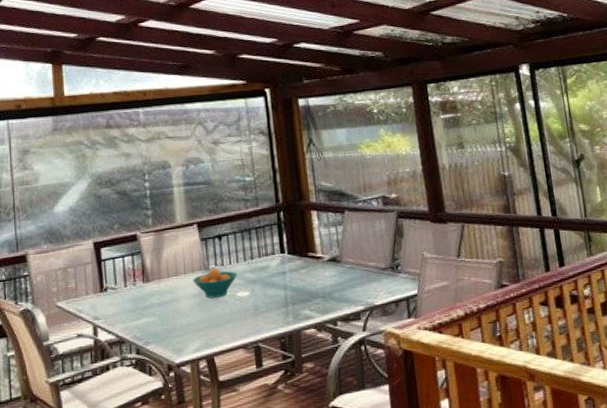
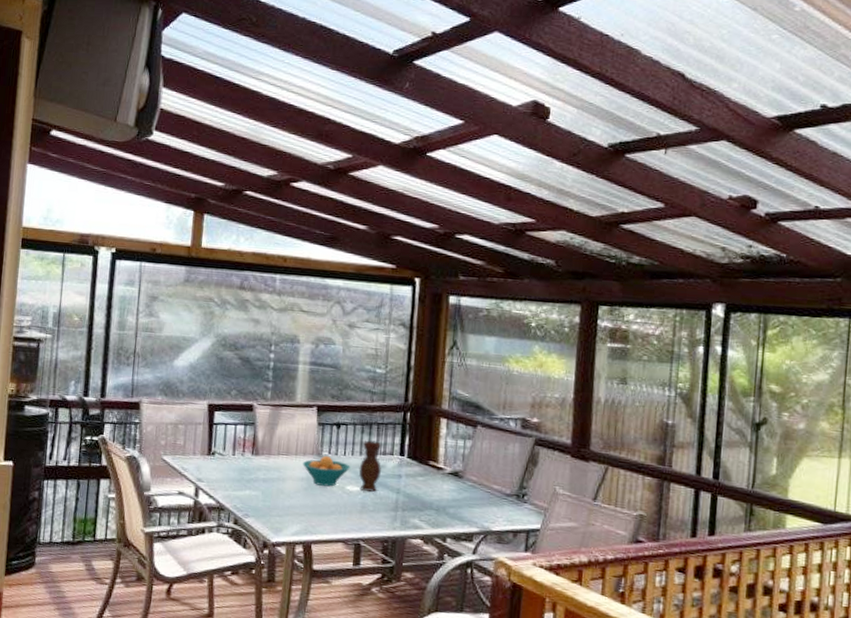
vase: none [245,244,267,294] -> present [359,440,381,492]

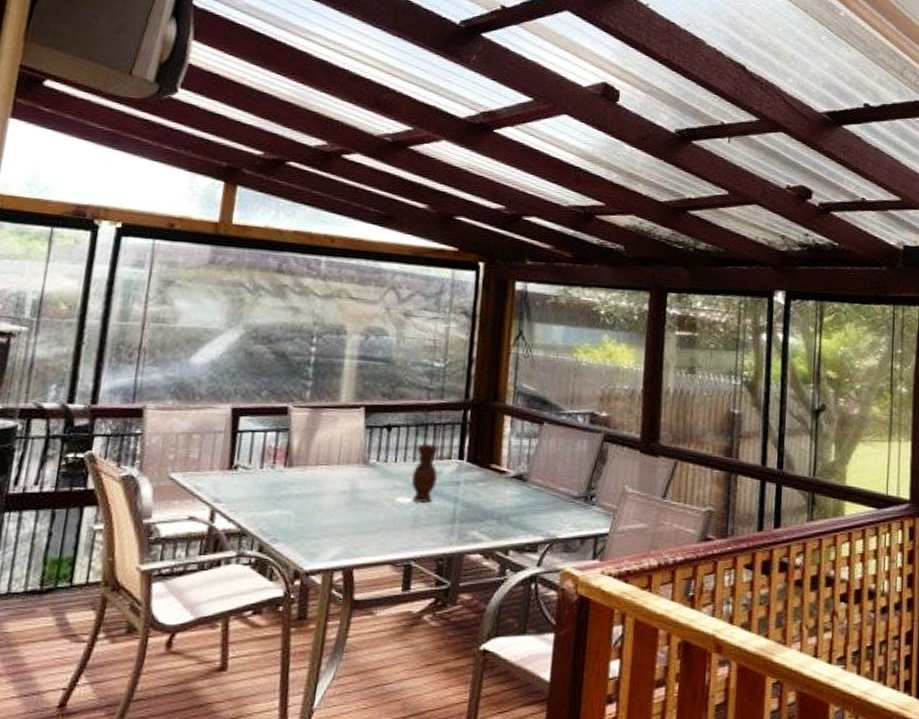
fruit bowl: present [303,455,350,487] -> none [346,463,402,500]

